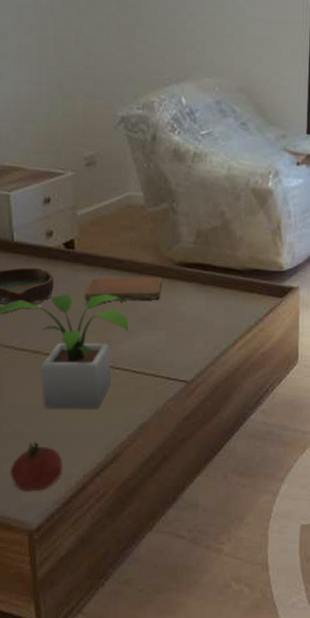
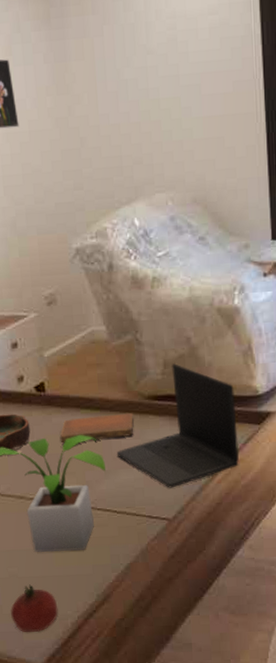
laptop: none [141,234,262,352] -> present [116,364,240,488]

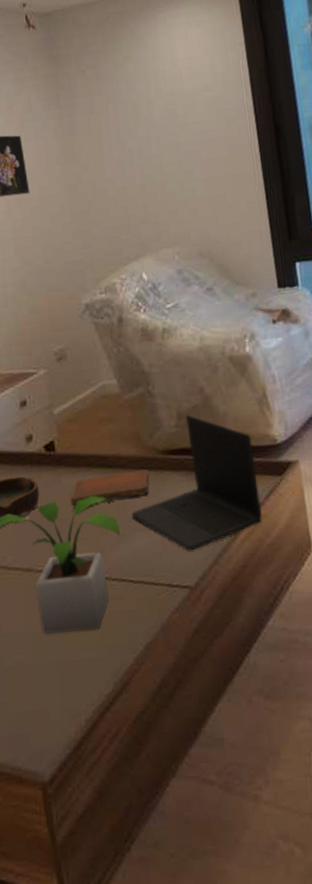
fruit: present [11,584,59,633] -> none [16,674,71,736]

